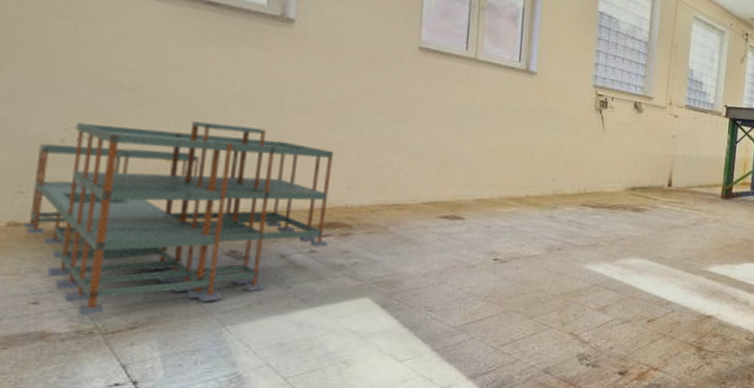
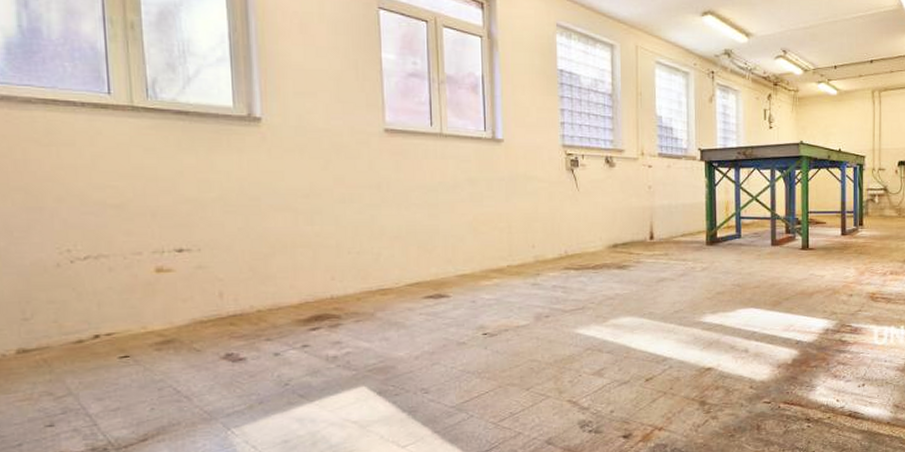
storage shelving: present [24,120,333,317] -> none [32,229,319,434]

